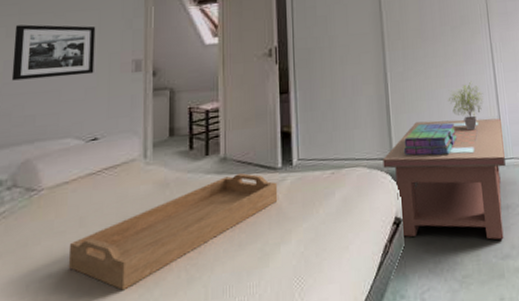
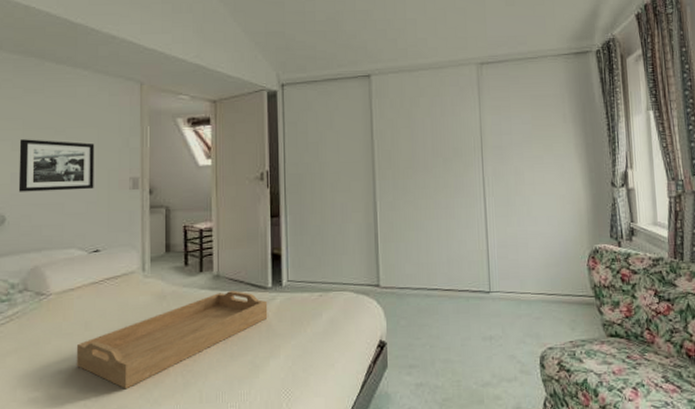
coffee table: present [383,118,506,240] -> none [369,251,491,368]
stack of books: present [403,123,458,156] -> none [390,253,444,285]
potted plant: present [448,81,483,131] -> none [436,214,473,263]

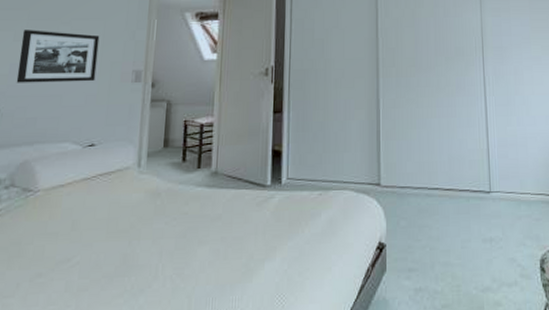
serving tray: present [77,291,268,390] -> none [59,188,266,295]

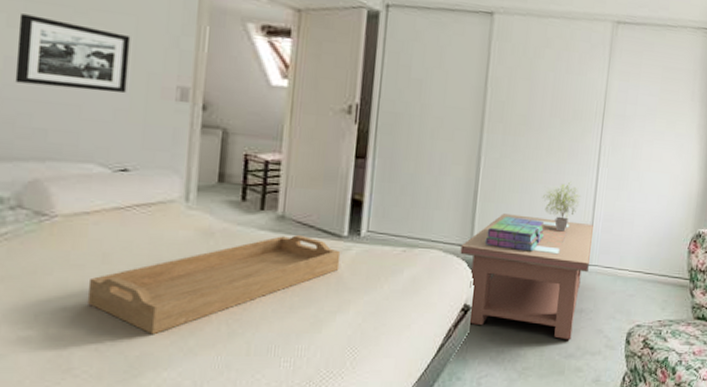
serving tray: none [59,188,266,295] -> present [88,235,341,335]
coffee table: none [370,149,491,272] -> present [460,214,593,340]
stack of books: none [391,152,445,184] -> present [484,217,545,252]
potted plant: none [438,112,473,161] -> present [542,181,581,232]

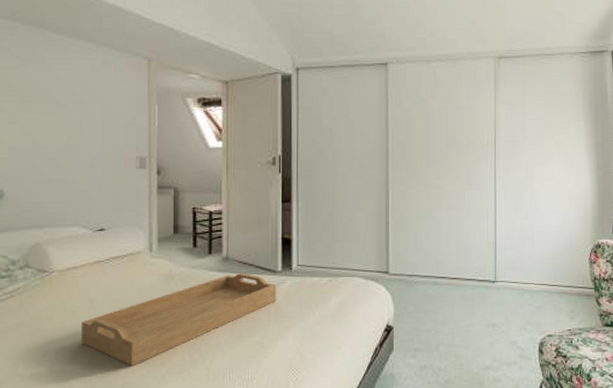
picture frame: present [14,14,131,94] -> none [17,112,99,167]
coffee table: present [460,214,593,340] -> none [379,240,496,353]
stack of books: present [484,217,545,252] -> none [399,243,453,273]
potted plant: present [542,181,581,232] -> none [447,206,482,252]

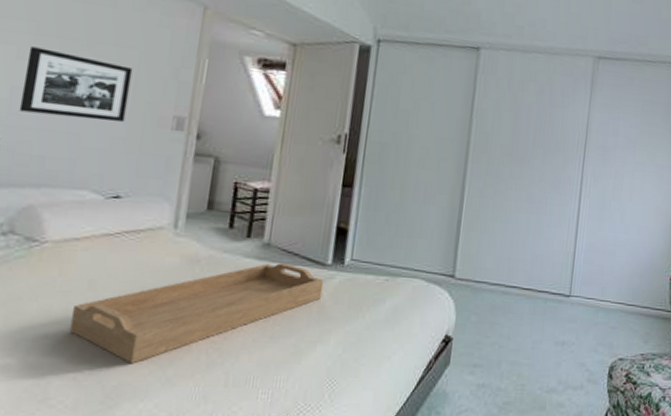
picture frame: none [17,112,99,167] -> present [18,46,133,123]

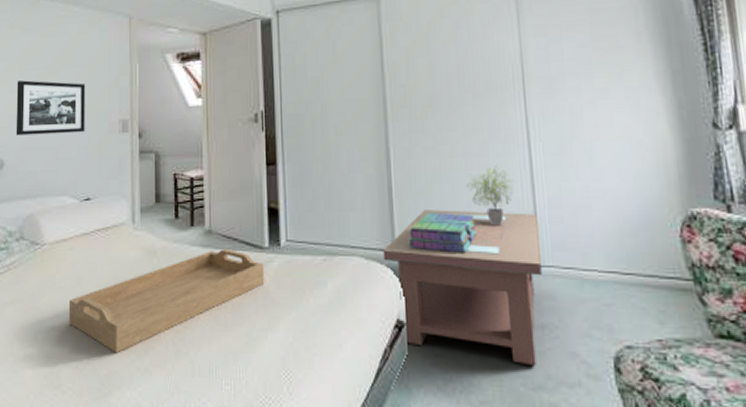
coffee table: none [442,243,575,374] -> present [383,210,542,366]
stack of books: none [467,246,528,282] -> present [408,213,478,253]
potted plant: none [524,211,563,262] -> present [466,164,514,226]

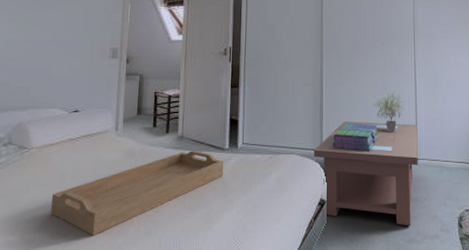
picture frame: present [15,80,86,136] -> none [11,11,81,57]

